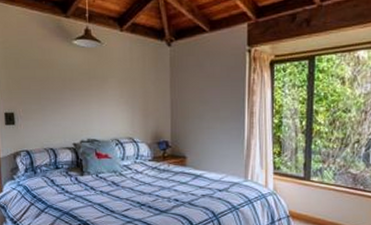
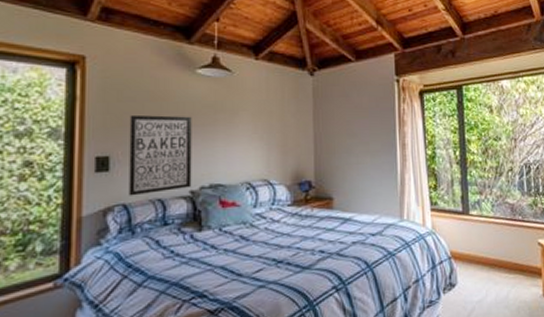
wall art: none [25,79,74,145] -> present [129,114,192,196]

